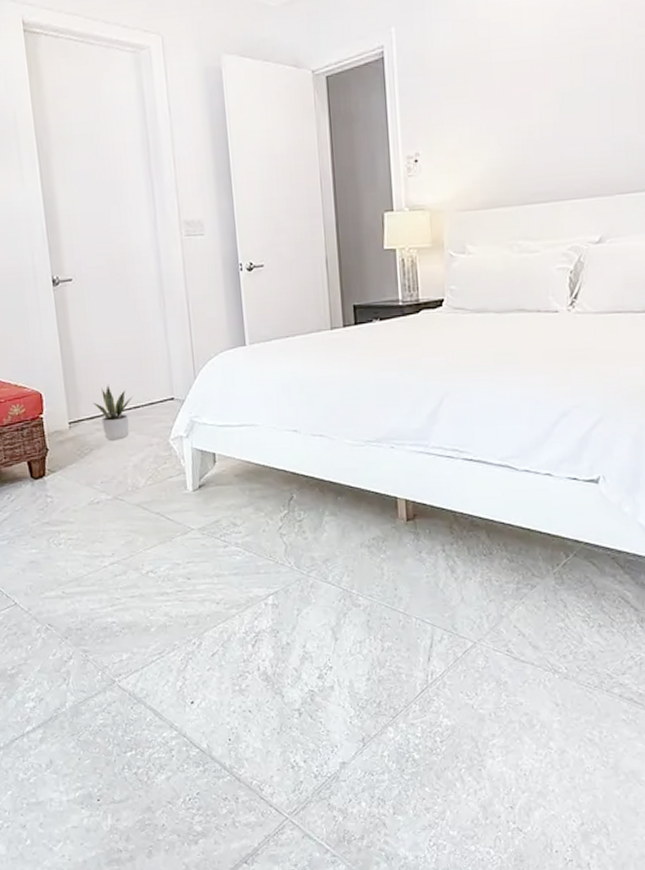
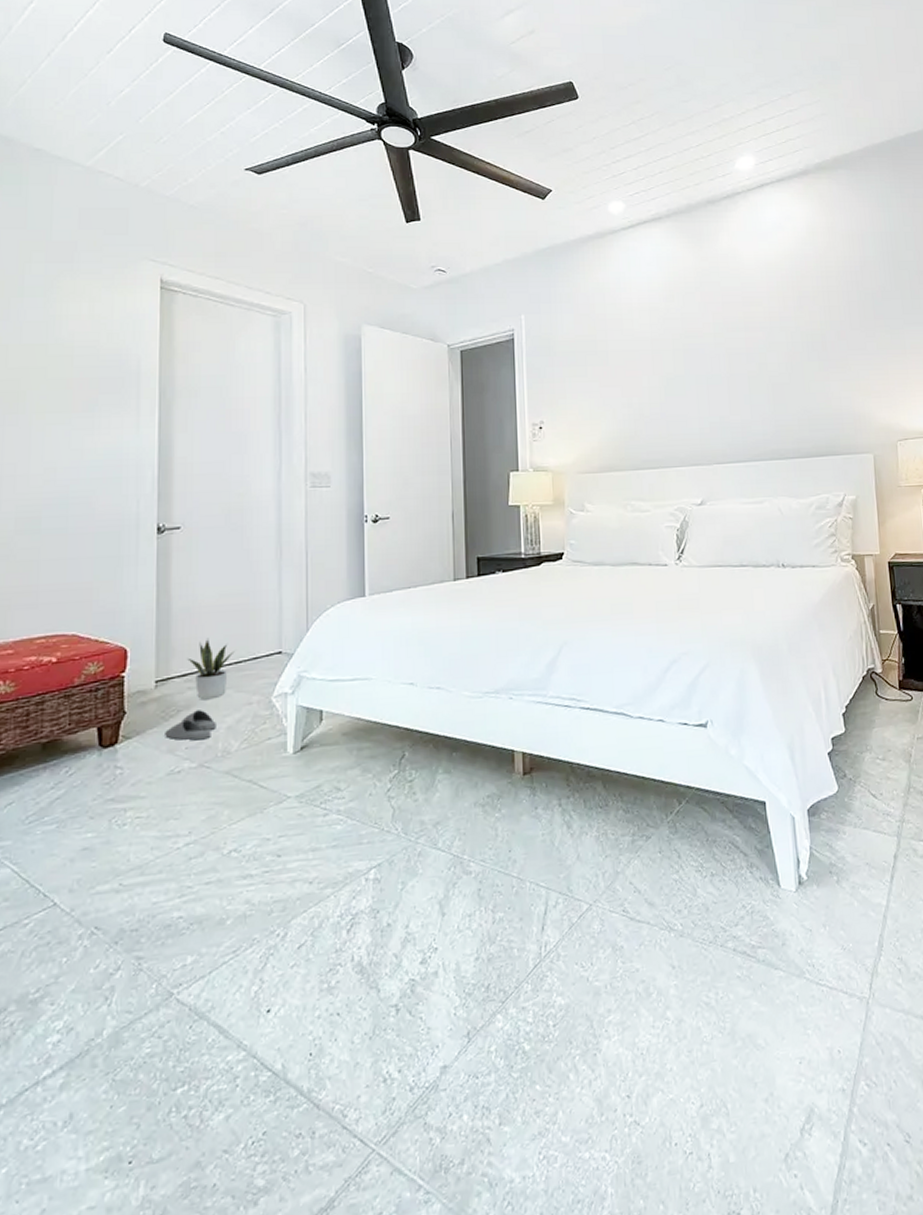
slippers: none [82,449,124,476] -> present [165,710,216,741]

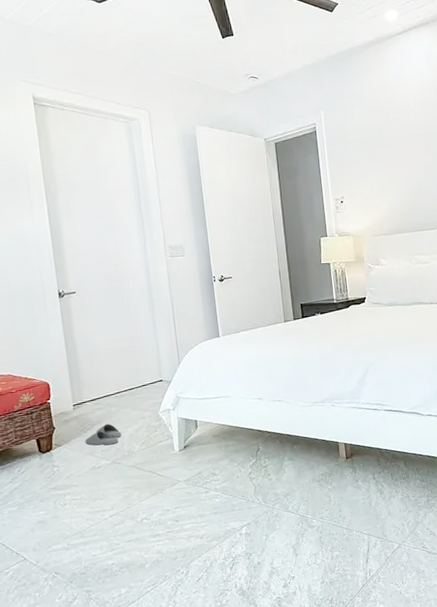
potted plant: present [187,637,235,700] -> none [94,372,128,417]

